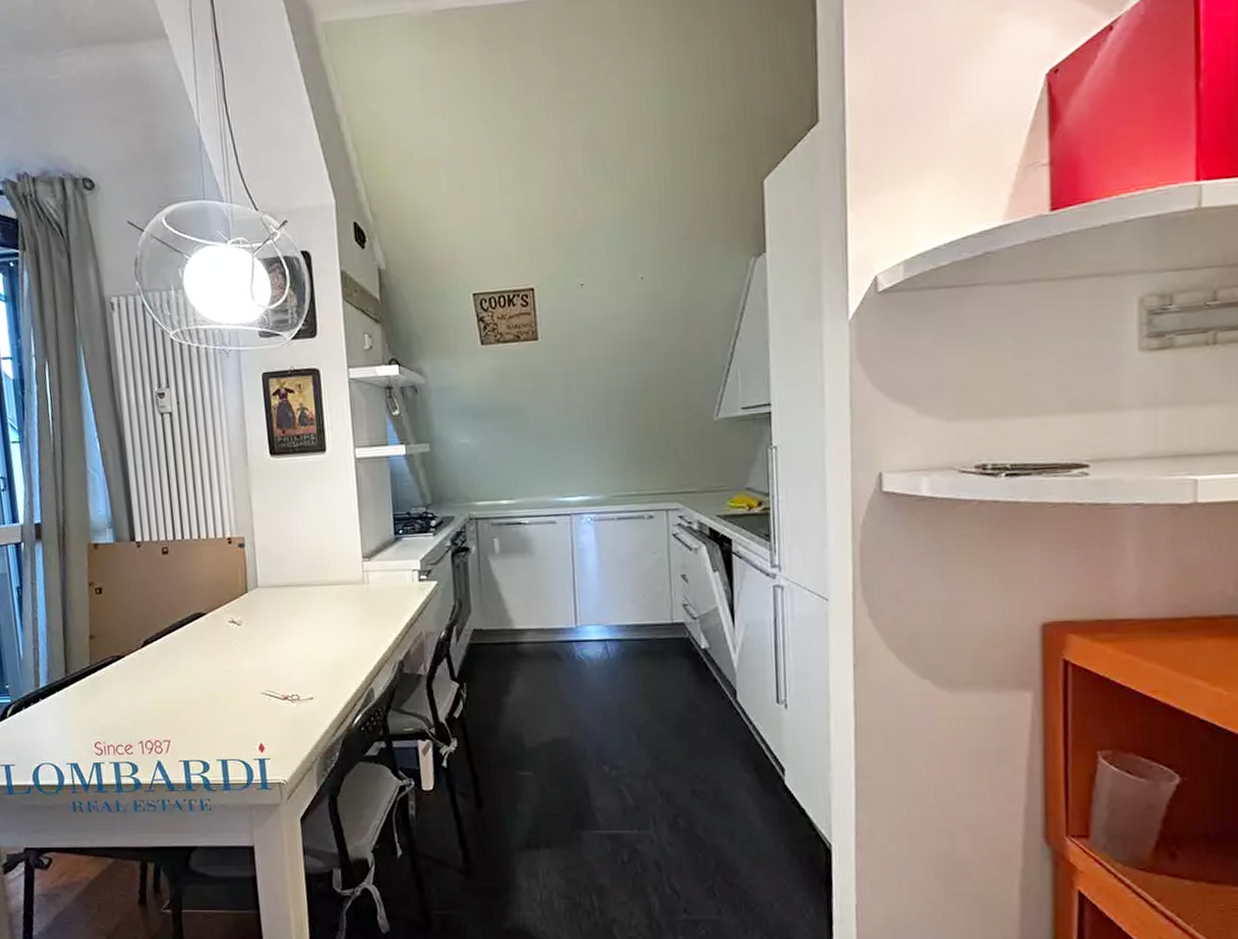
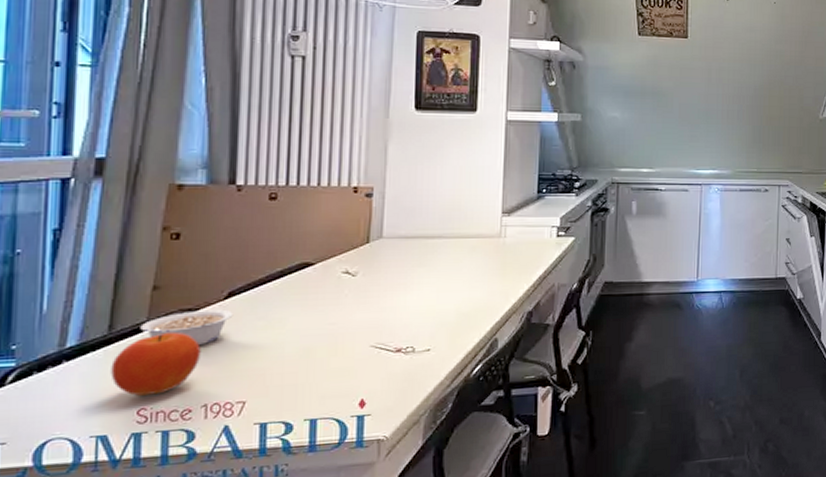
fruit: none [71,676,132,731] -> present [110,332,201,396]
legume: none [86,656,151,689] -> present [140,309,234,346]

